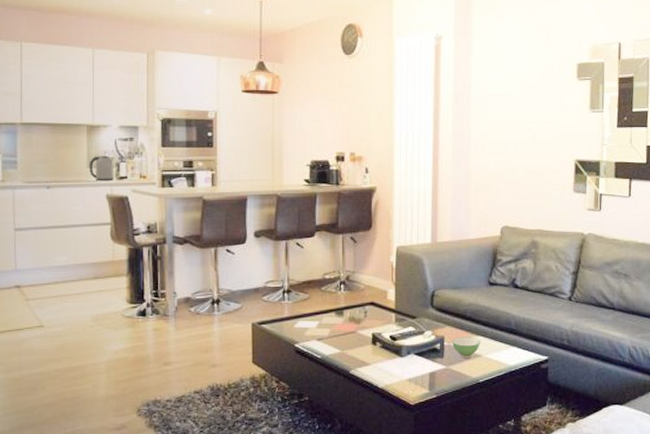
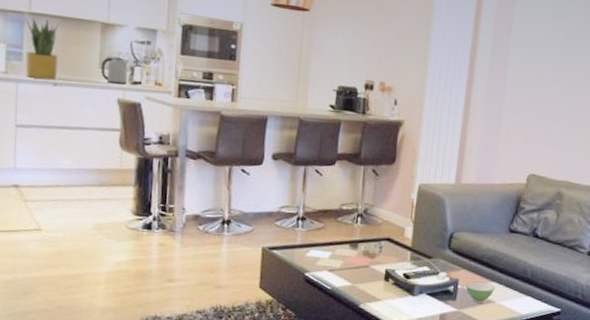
planter: none [17,127,50,184] -> present [25,18,61,81]

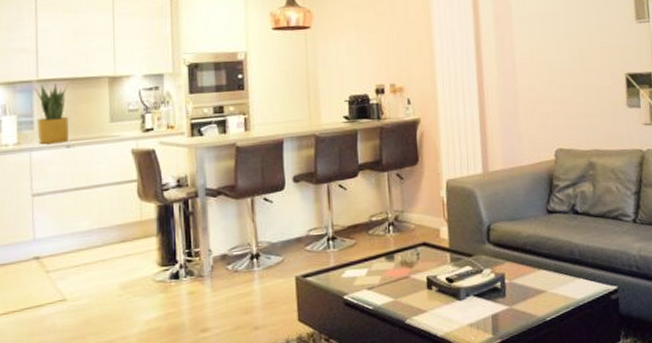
kettle: present [101,56,128,86] -> none [113,107,140,136]
bowl: present [466,281,496,303] -> none [513,271,545,296]

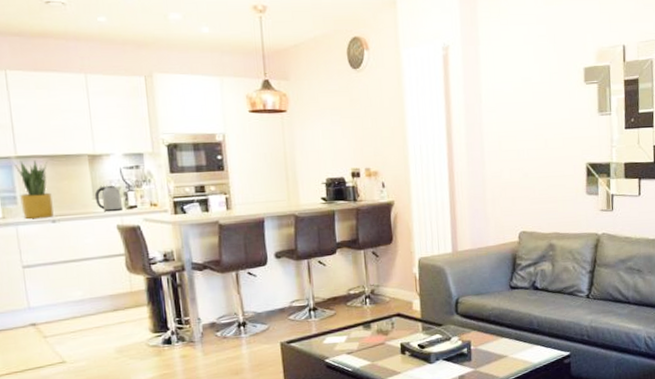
kettle: none [113,107,140,136] -> present [95,185,124,212]

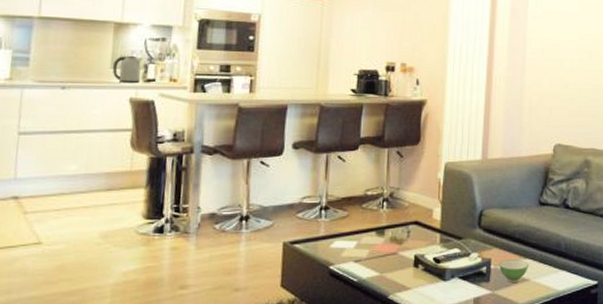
planter: present [12,160,54,220] -> none [32,22,72,84]
bowl: none [478,339,506,360] -> present [499,260,530,282]

